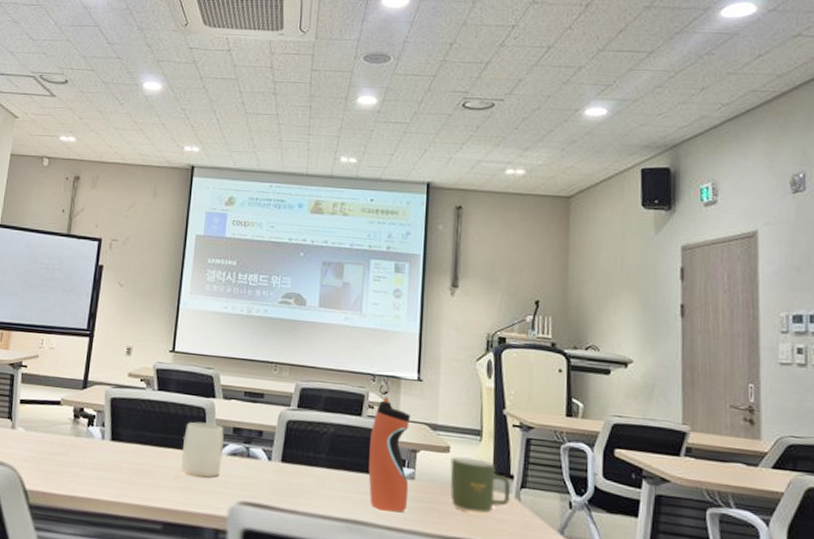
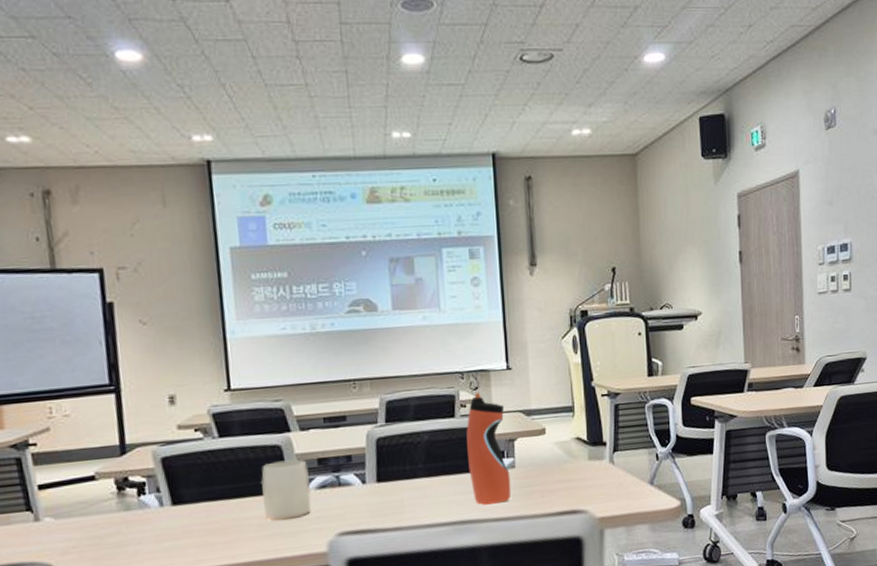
mug: present [449,456,511,515] -> none [547,434,605,486]

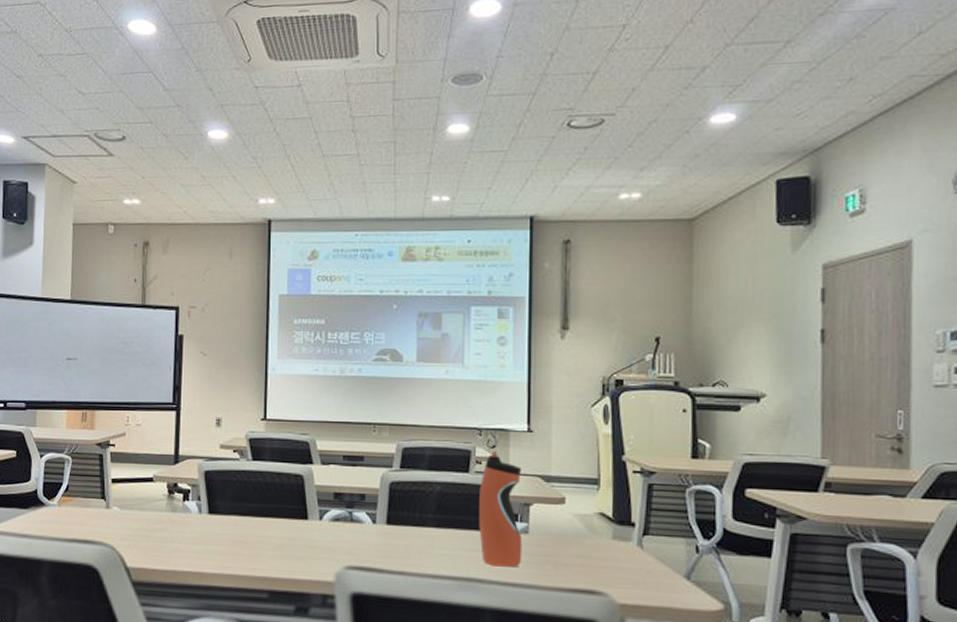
mug: present [260,459,312,520] -> none [282,489,325,544]

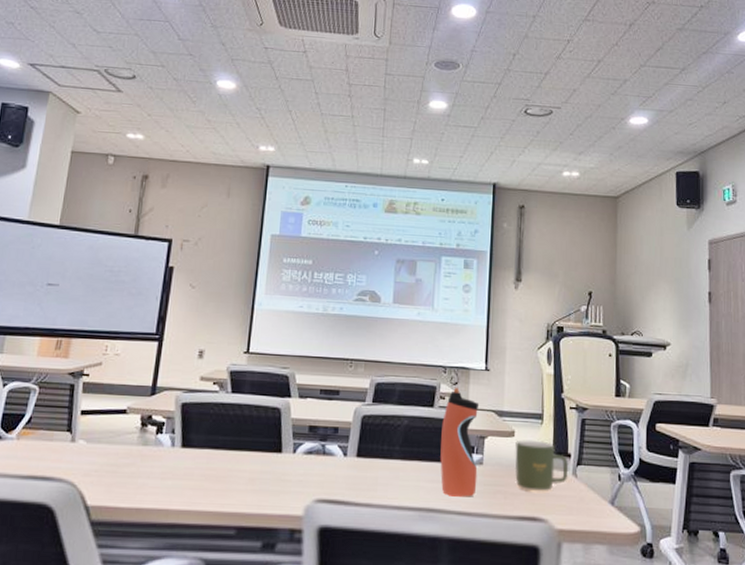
mug: none [566,507,633,564] -> present [514,440,569,492]

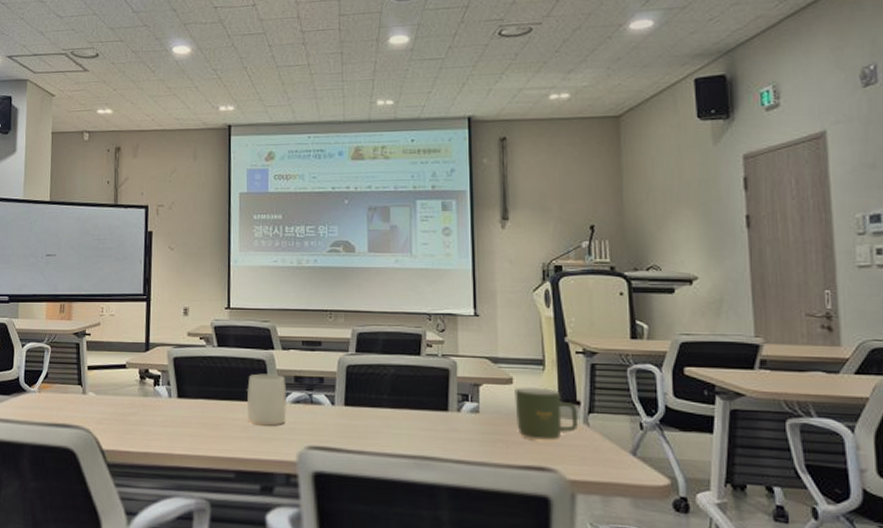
mug: none [255,422,300,478] -> present [246,373,287,426]
water bottle: present [440,387,480,497] -> none [431,334,474,446]

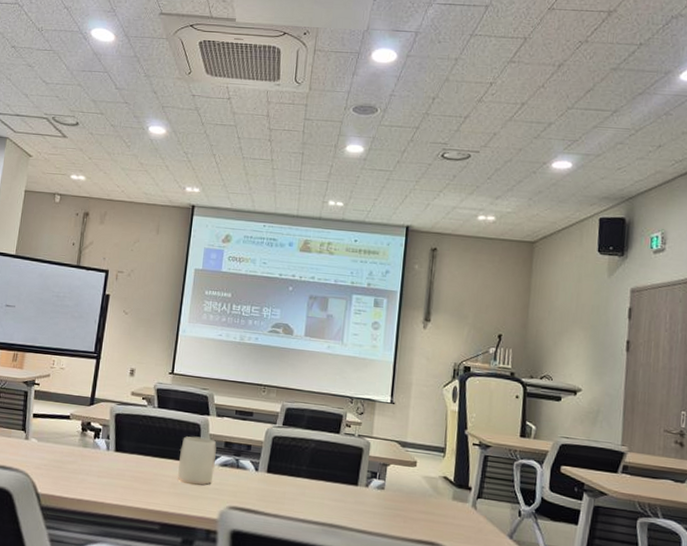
mug: present [514,387,579,442] -> none [415,470,469,521]

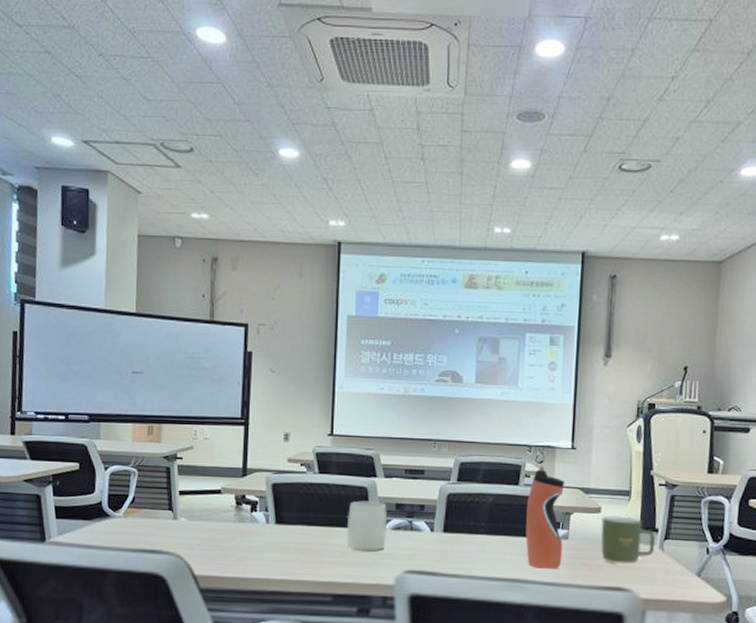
water bottle: none [344,416,384,518] -> present [525,465,566,569]
mug: none [415,470,469,521] -> present [600,516,656,565]

